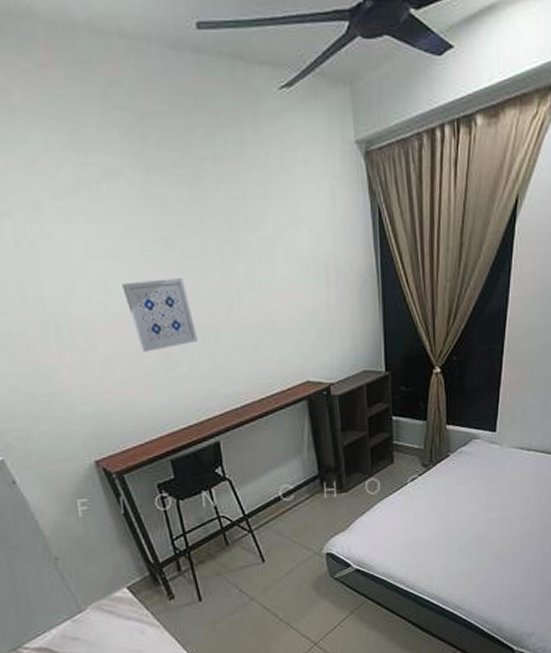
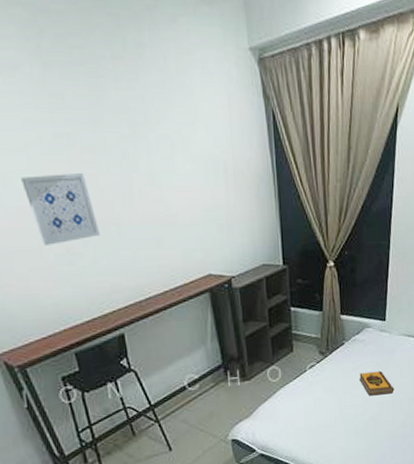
hardback book: none [465,485,504,513] -> present [359,370,394,396]

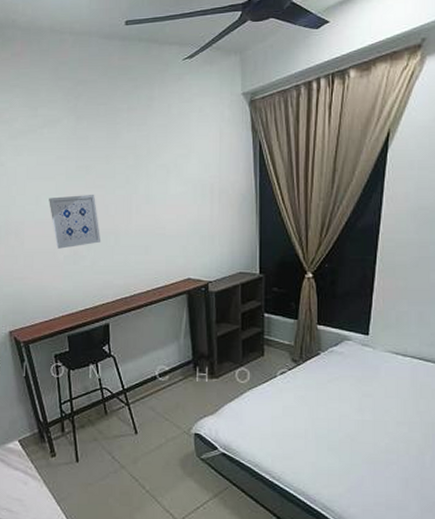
hardback book: present [359,370,394,396] -> none [336,386,377,413]

